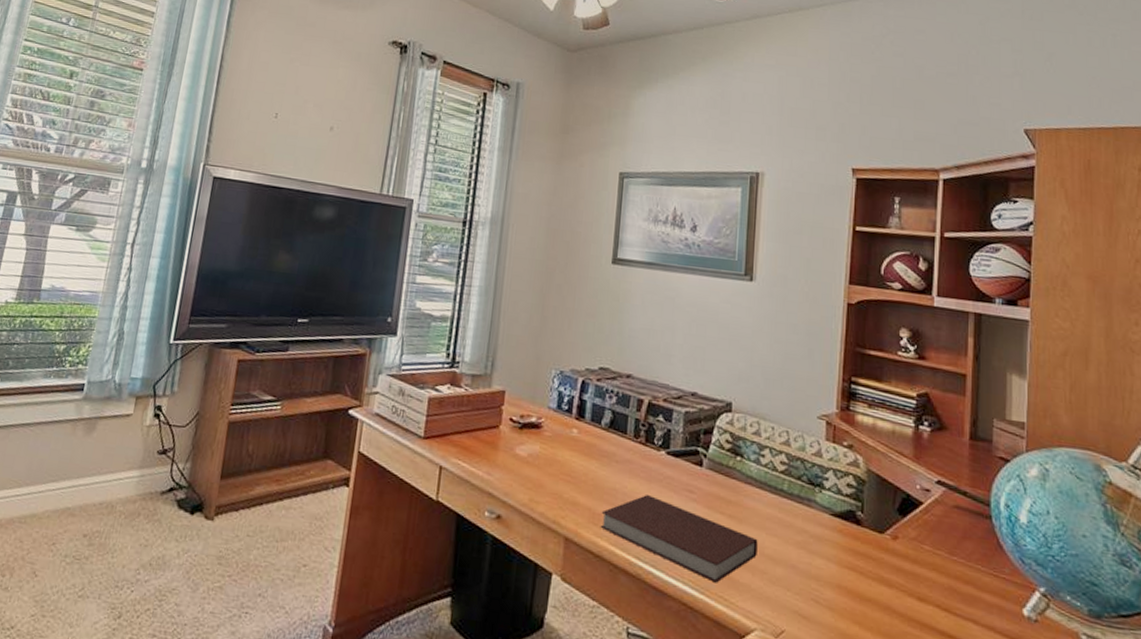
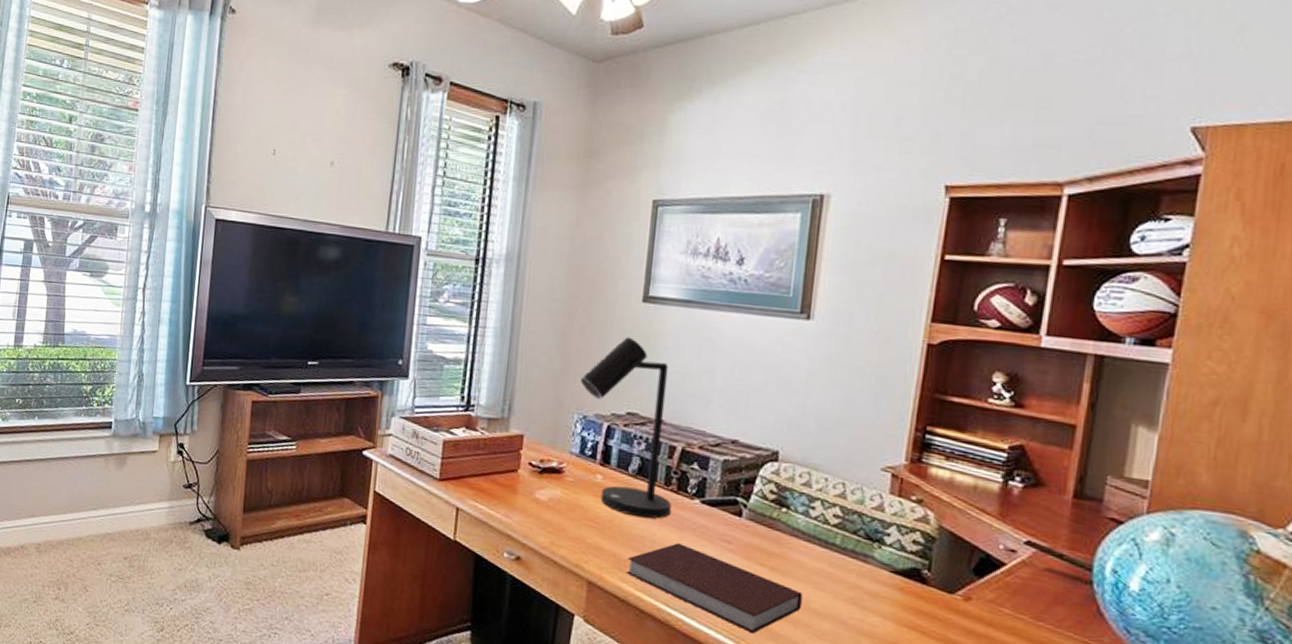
desk lamp: none [557,295,640,471] -> present [579,336,671,519]

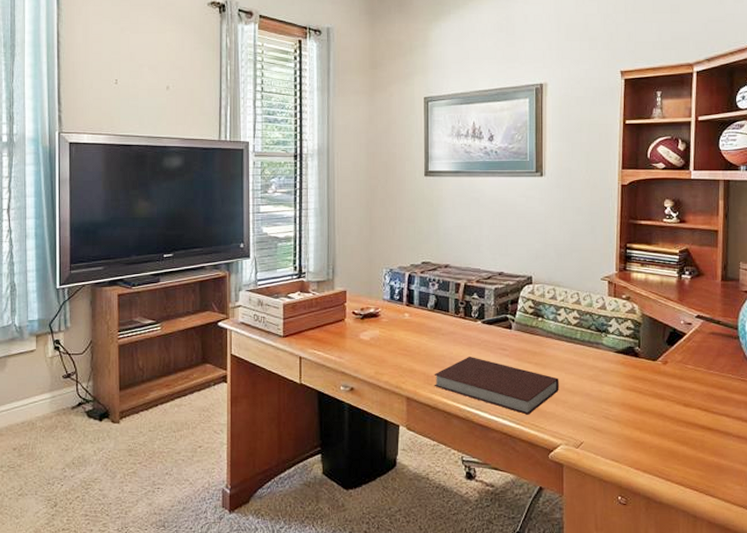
desk lamp: present [579,336,671,519] -> none [384,204,461,342]

